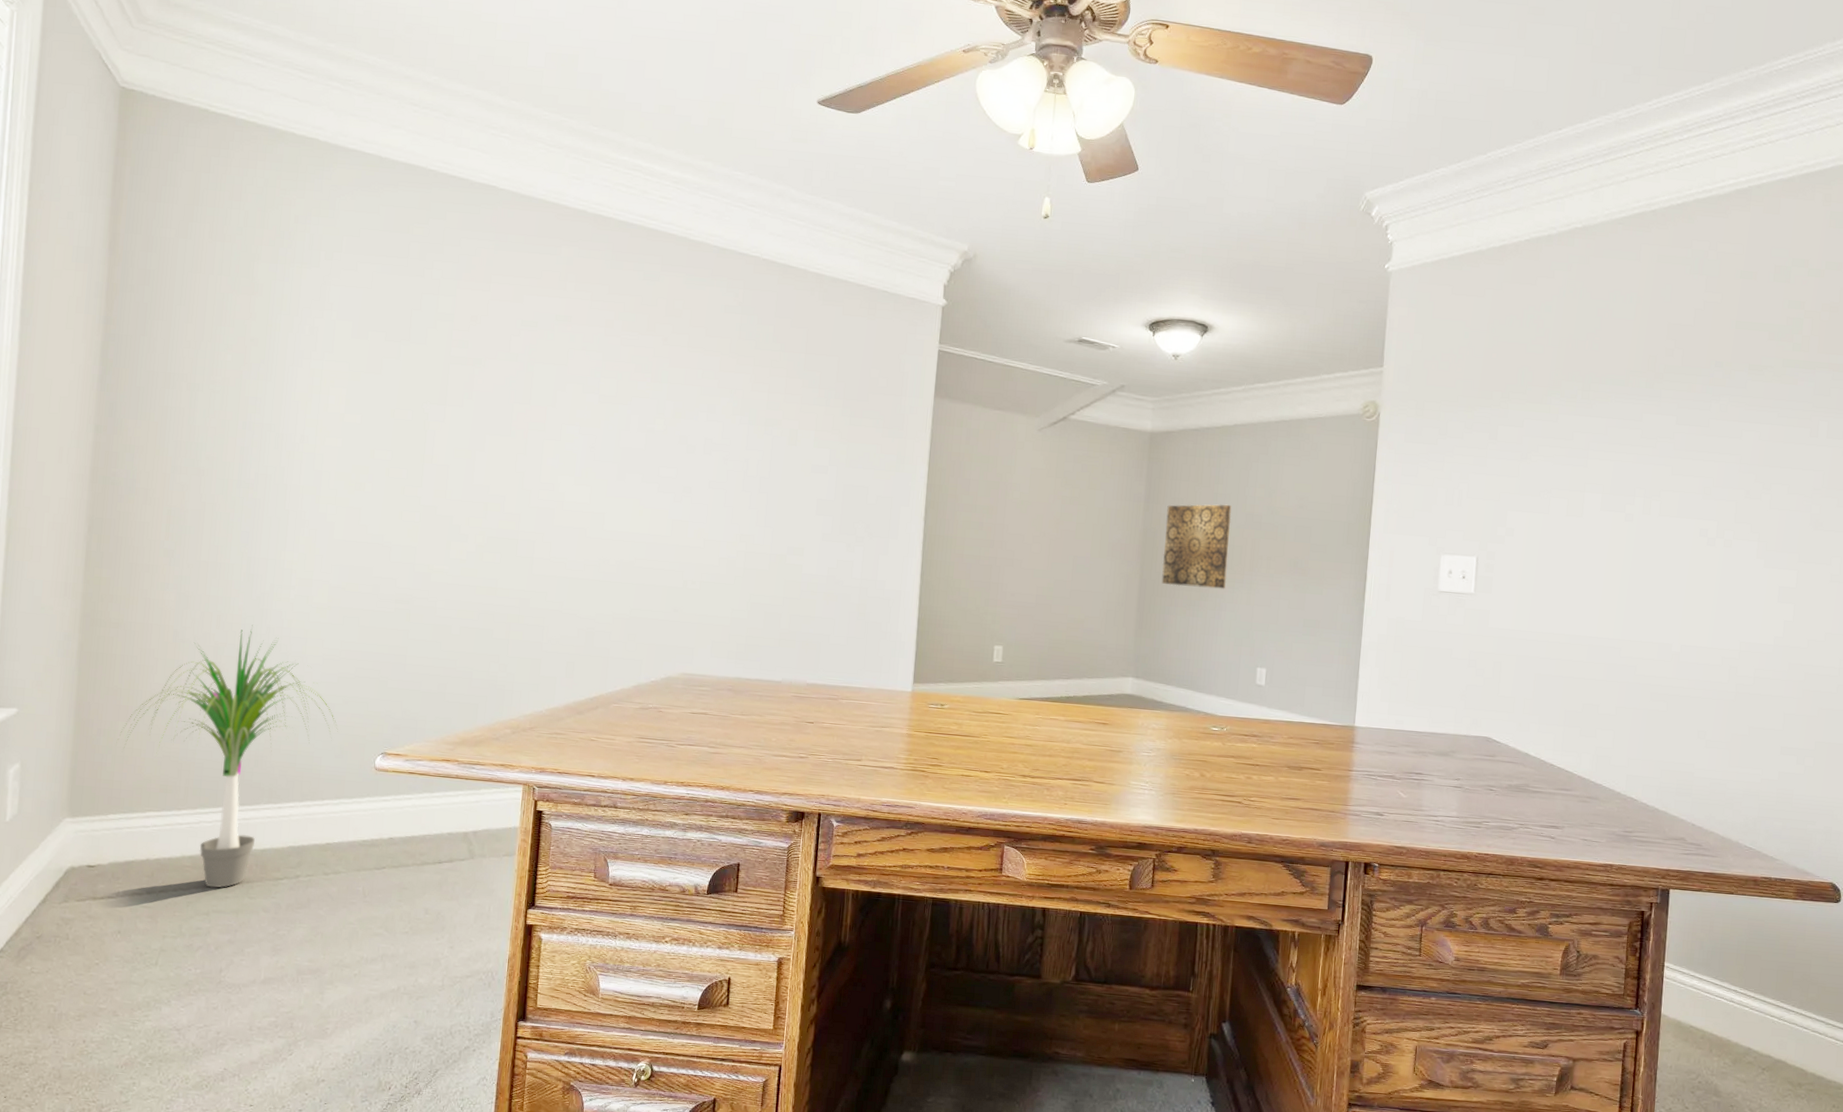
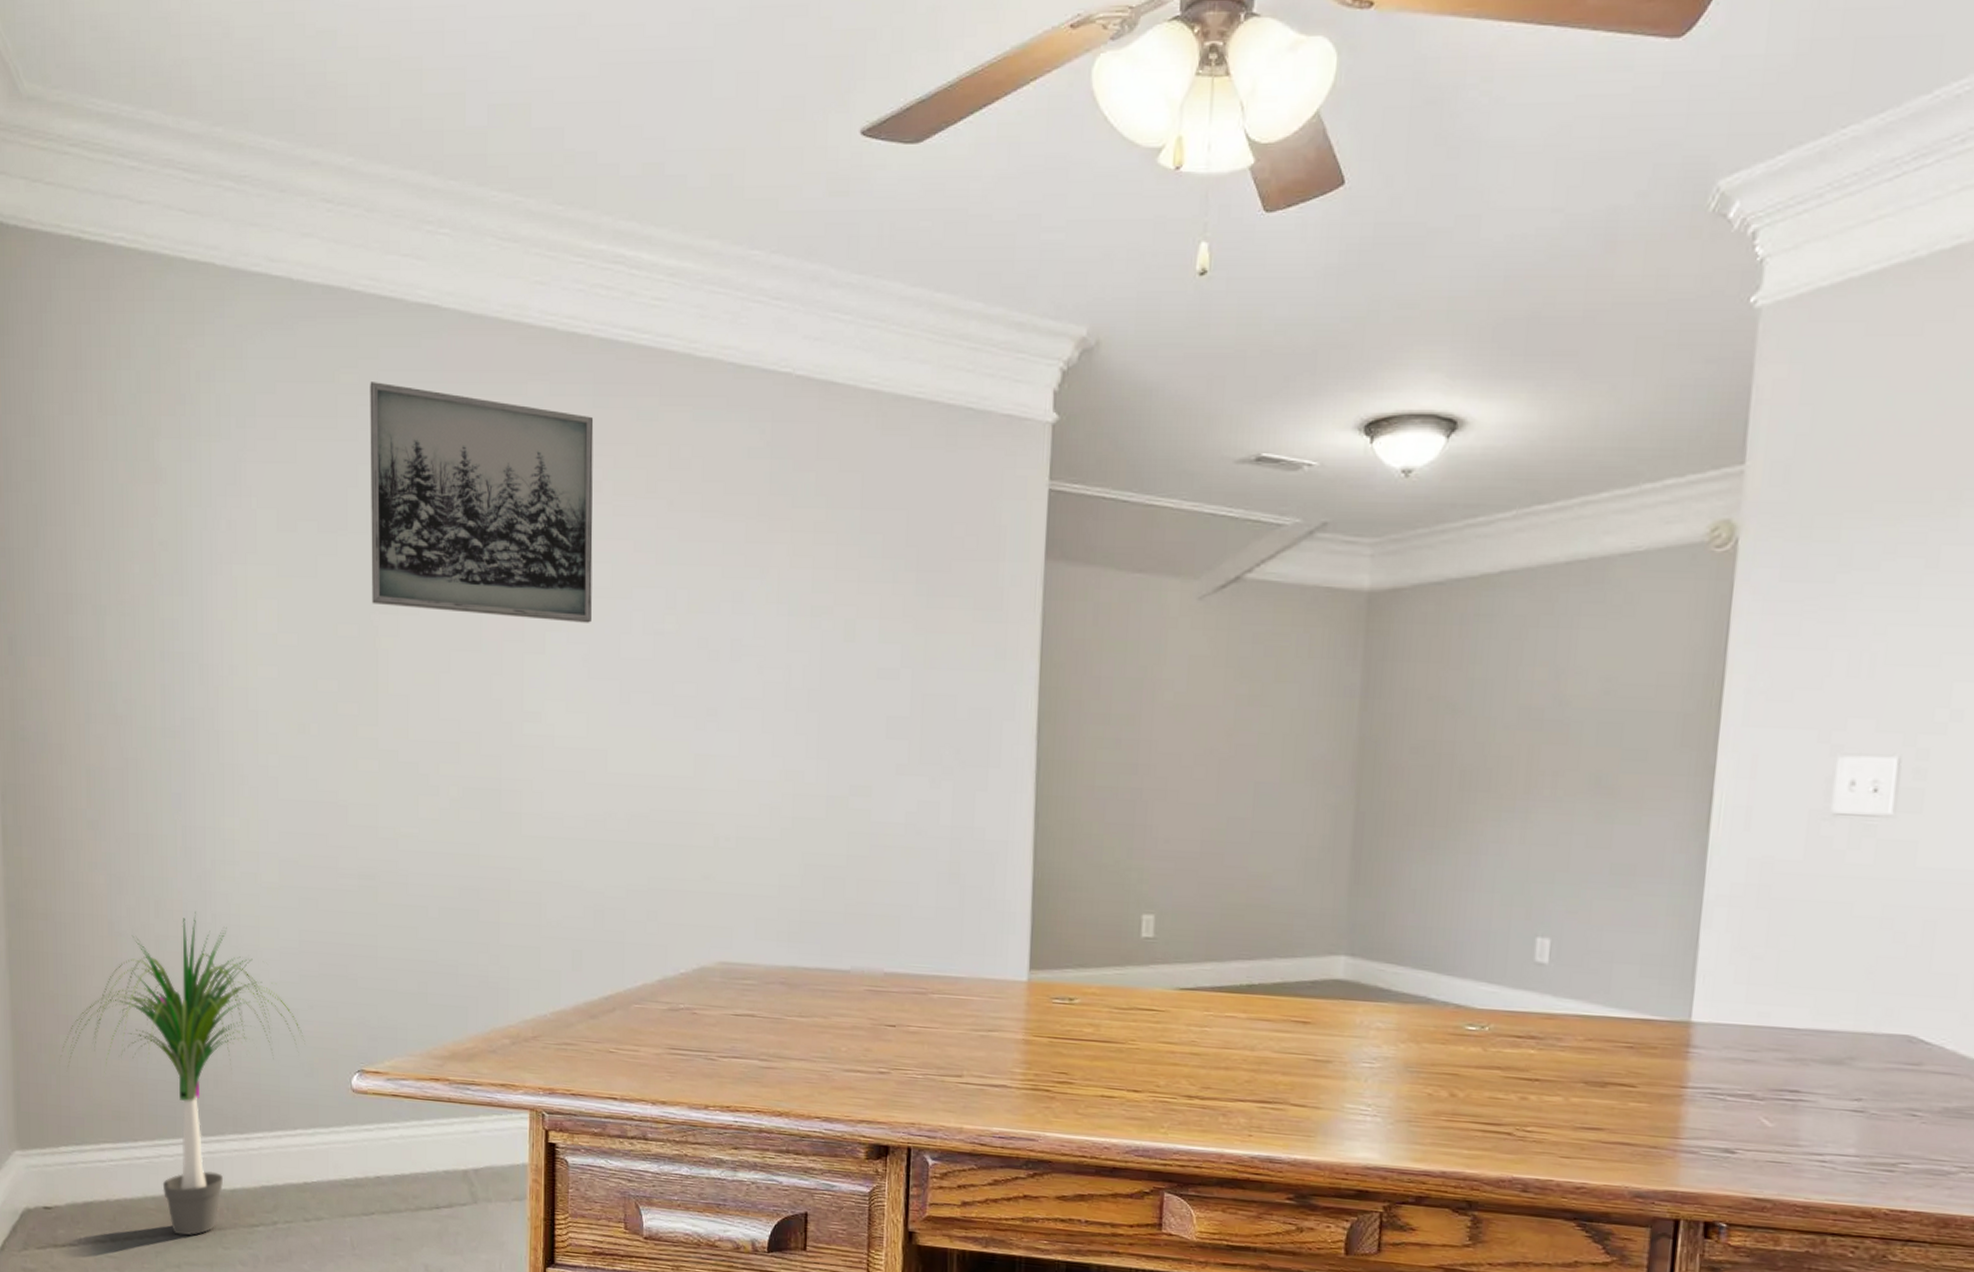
wall art: none [425,235,611,421] -> present [370,382,594,623]
wall art: present [1161,504,1232,589] -> none [1388,694,1496,823]

